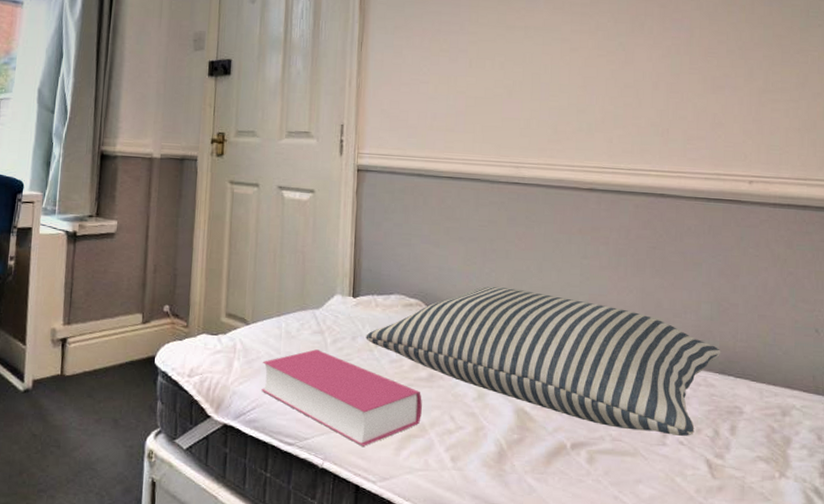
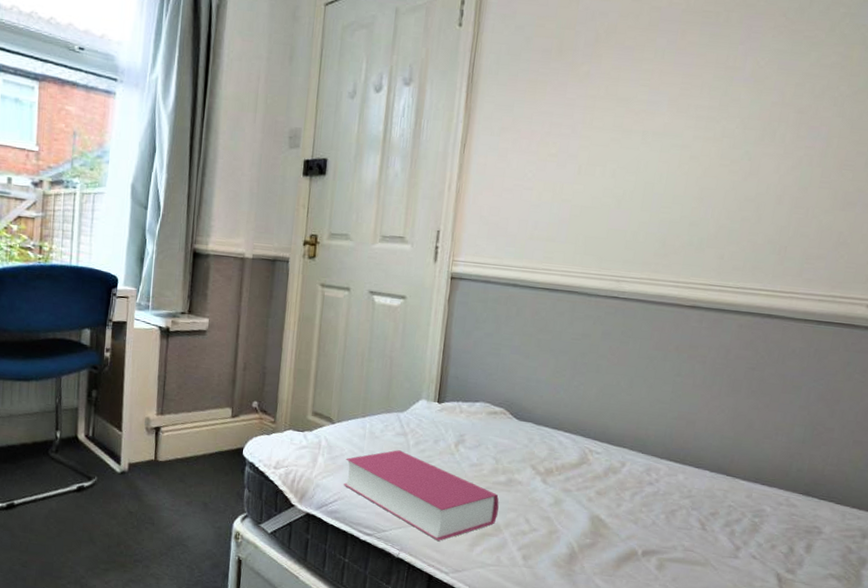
pillow: present [366,286,721,436] -> none [448,399,809,551]

